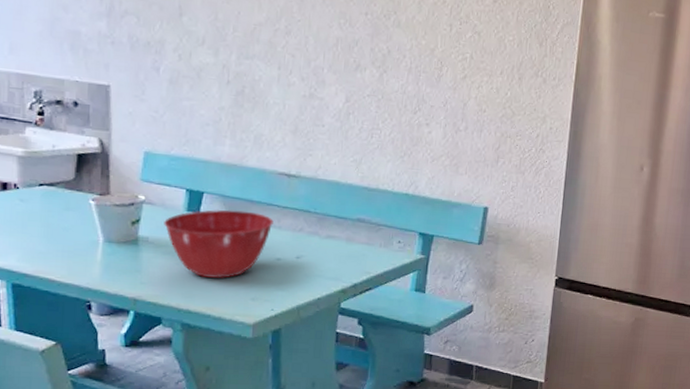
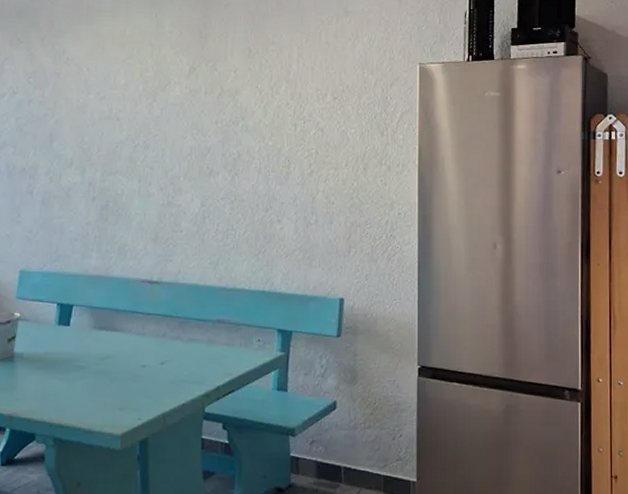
mixing bowl: present [164,210,274,278] -> none [37,320,138,391]

